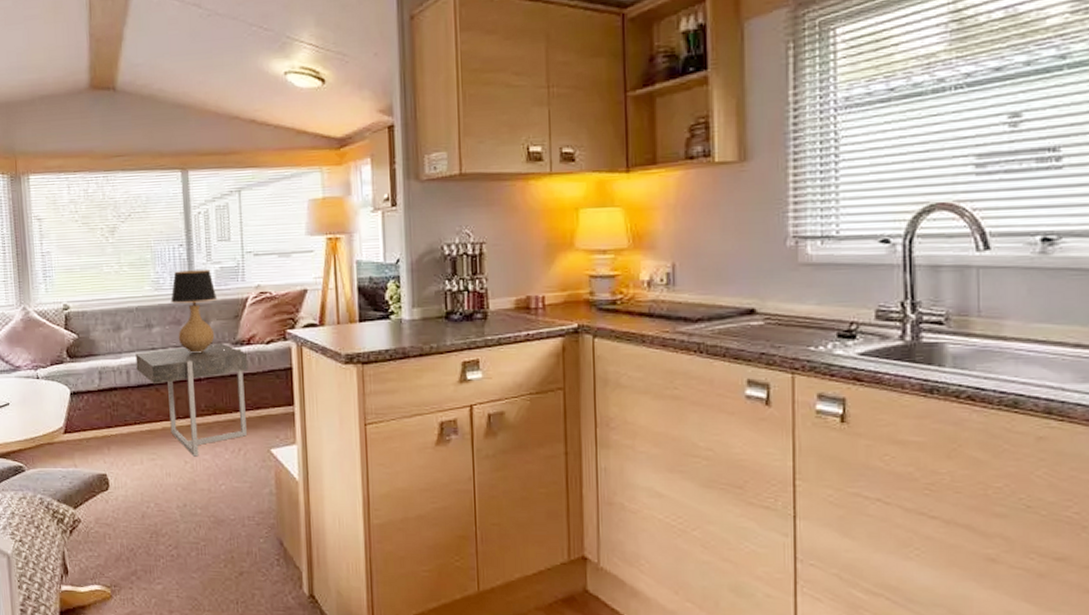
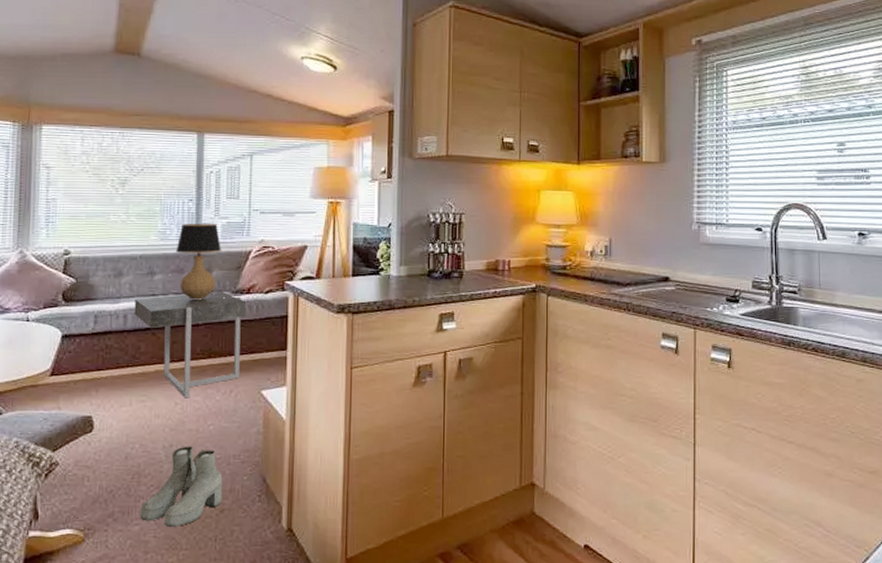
boots: none [161,506,241,588] -> present [140,446,223,528]

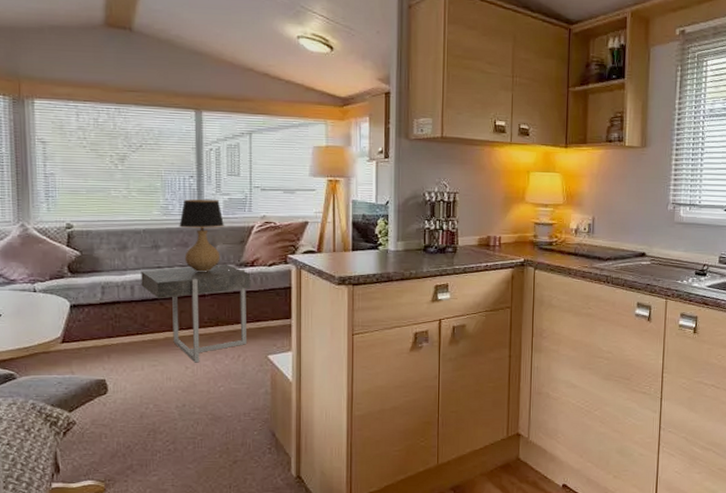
boots: present [140,446,223,528] -> none [157,405,235,478]

